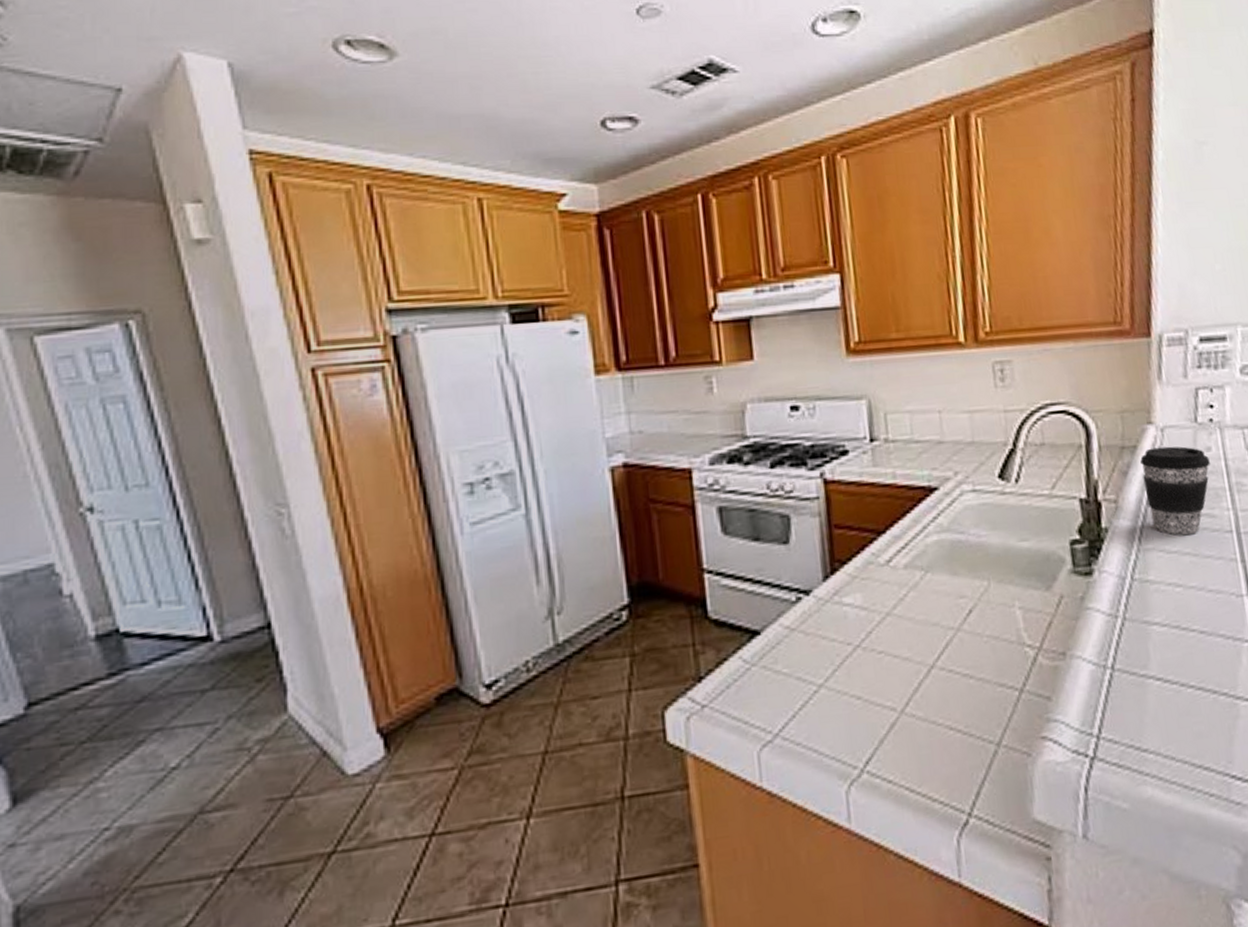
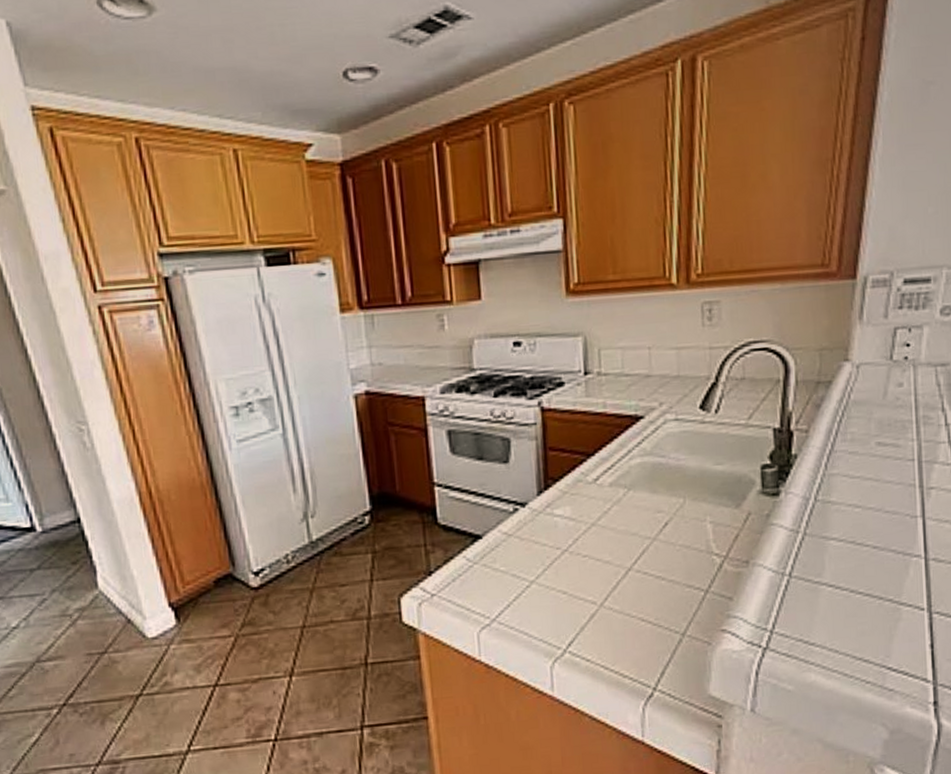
coffee cup: present [1140,446,1210,535] -> none [834,382,900,462]

